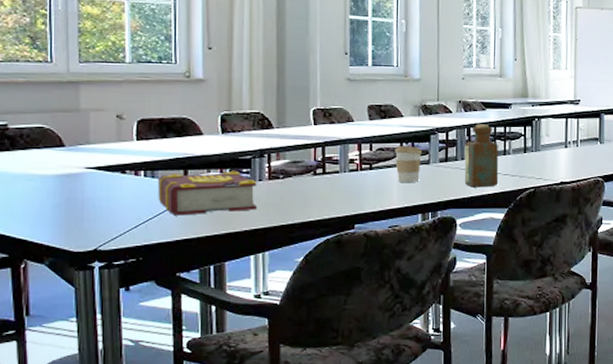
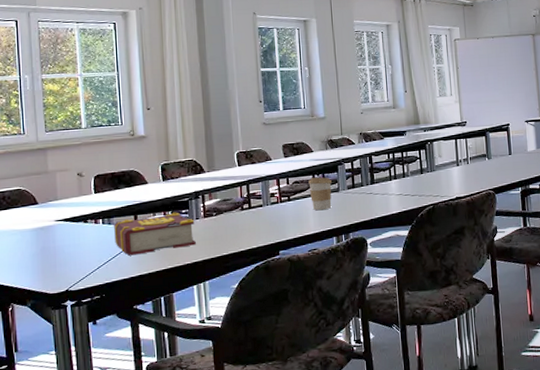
bottle: present [464,124,499,188] -> none [368,151,401,209]

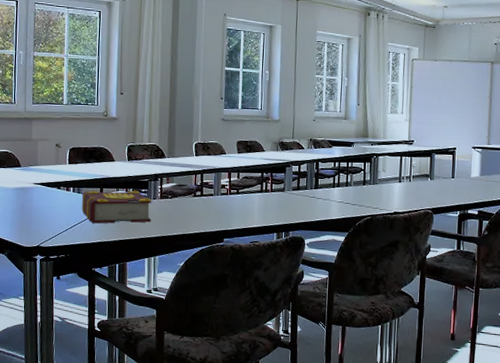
coffee cup: present [308,177,332,211] -> none [257,175,278,207]

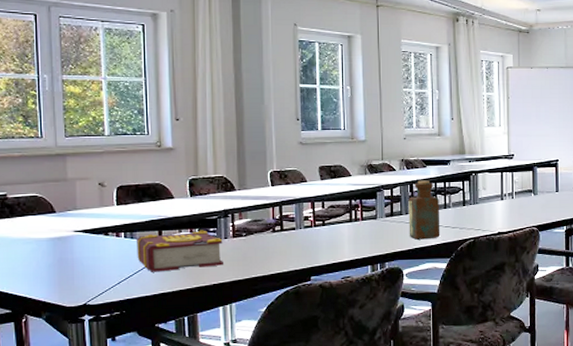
bottle: none [312,159,342,214] -> present [408,180,440,240]

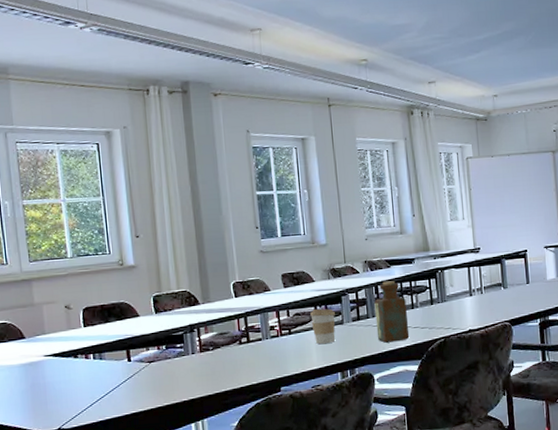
book: present [137,230,223,272] -> none [106,346,192,393]
coffee cup: none [345,202,369,237] -> present [310,308,336,344]

